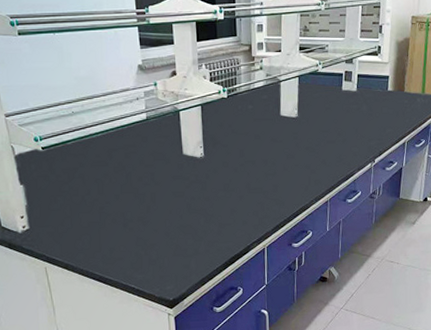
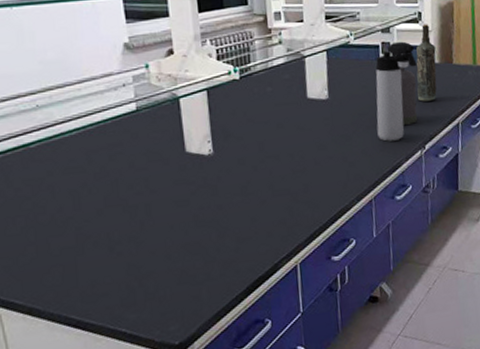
thermos bottle: none [336,79,370,155] -> present [375,51,412,142]
spray bottle: none [349,71,374,141] -> present [386,41,418,125]
bottle: none [372,57,391,123] -> present [416,24,437,102]

